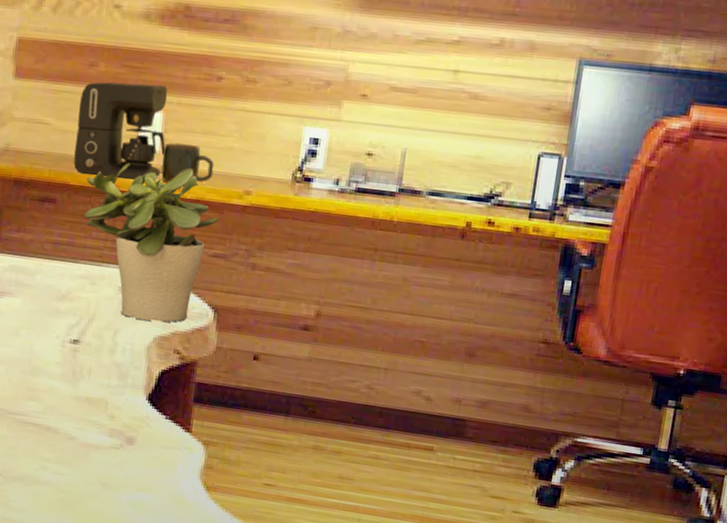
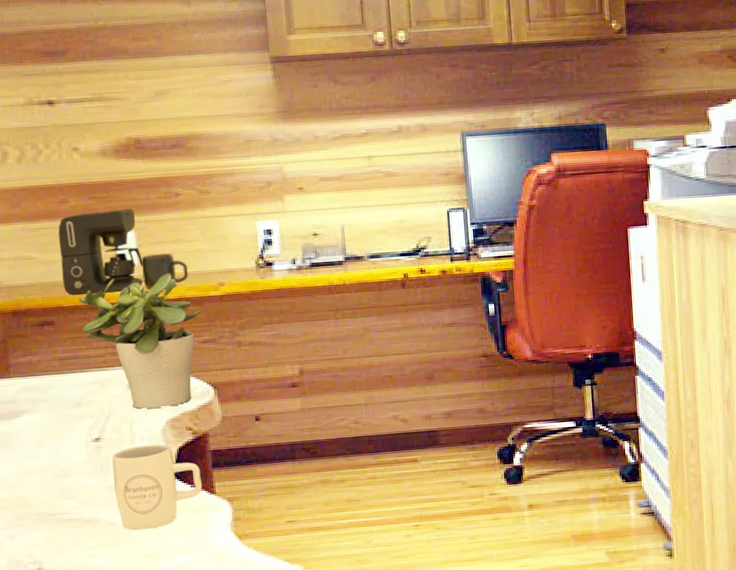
mug: none [82,358,180,455] -> present [112,444,203,530]

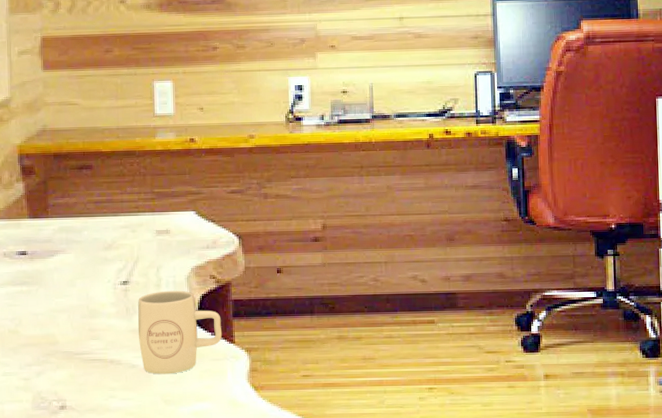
coffee maker: present [58,208,143,295] -> none [102,60,179,141]
potted plant: present [78,274,202,409] -> none [116,124,231,256]
mug: present [141,253,189,290] -> none [177,104,221,139]

